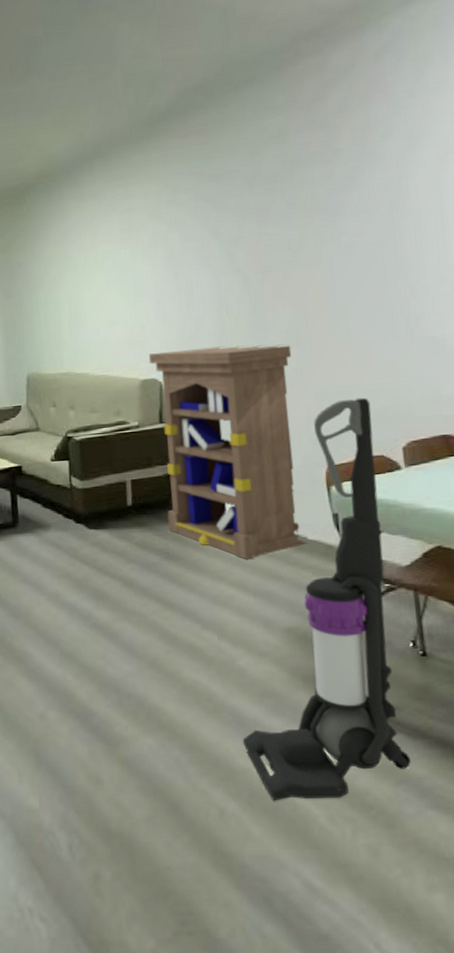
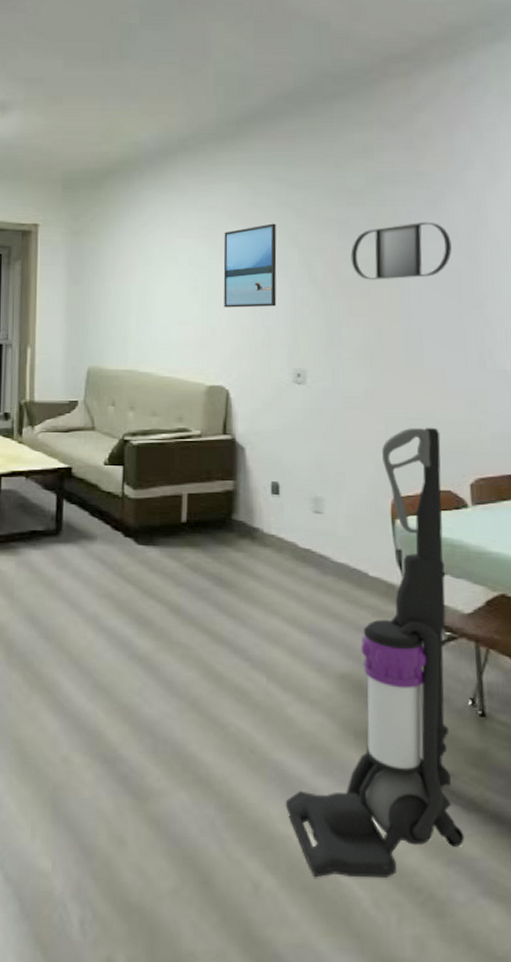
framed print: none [145,218,202,305] -> present [223,223,277,308]
bookcase: present [148,344,309,559] -> none [217,358,370,592]
home mirror: none [271,198,374,263] -> present [351,221,452,280]

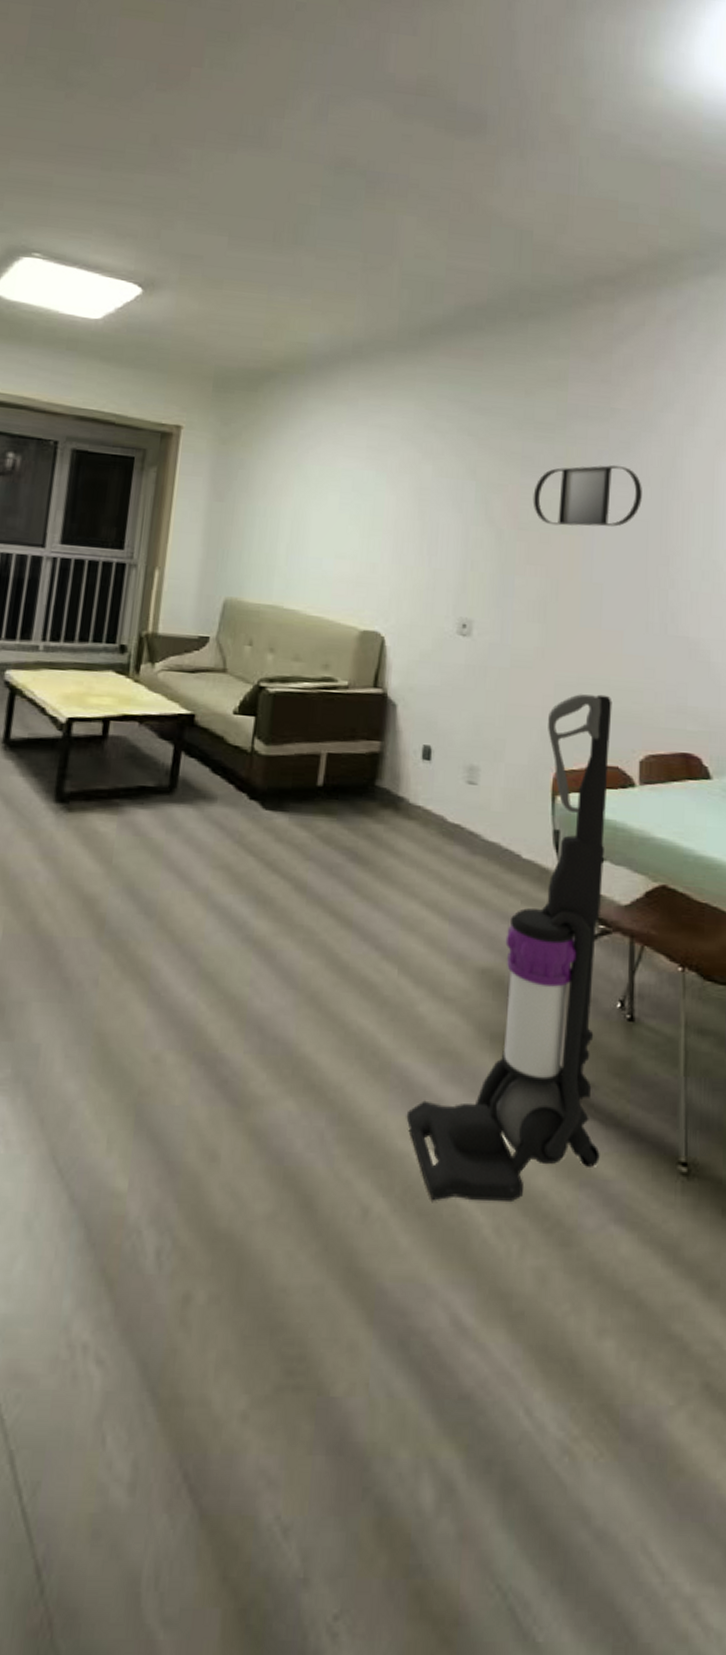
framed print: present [223,223,277,308] -> none [387,451,454,546]

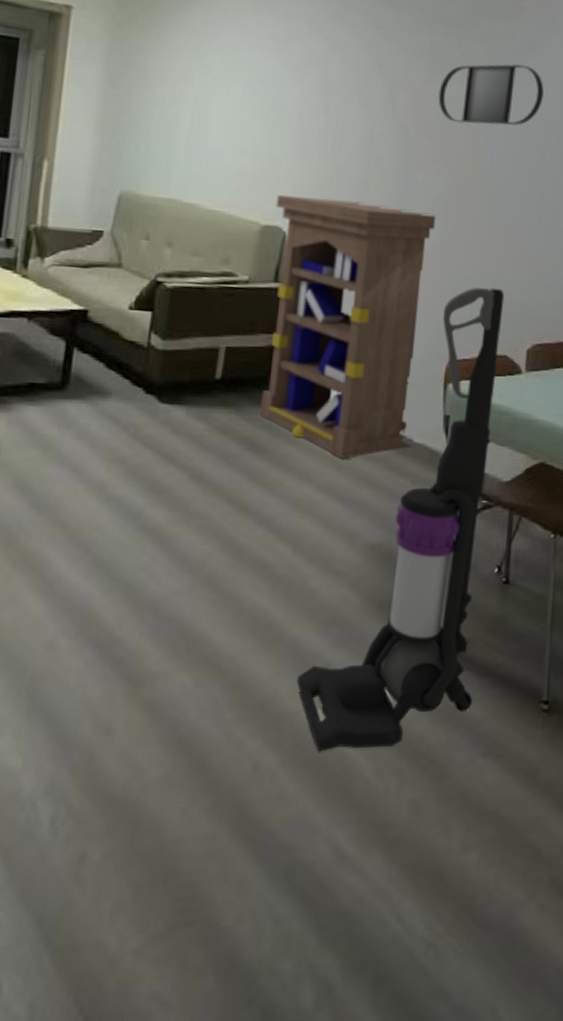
bookcase: none [362,600,536,874] -> present [259,195,437,459]

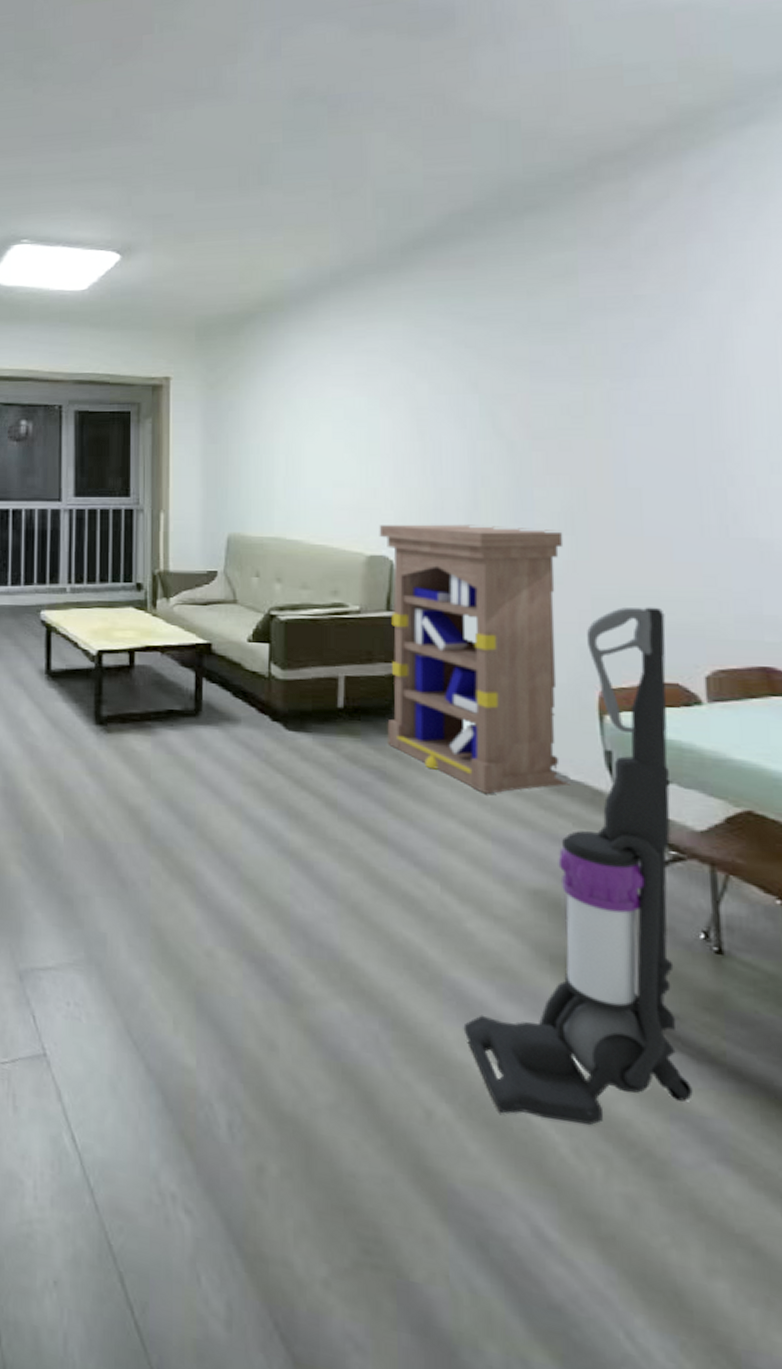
home mirror: present [438,64,544,126] -> none [547,357,683,431]

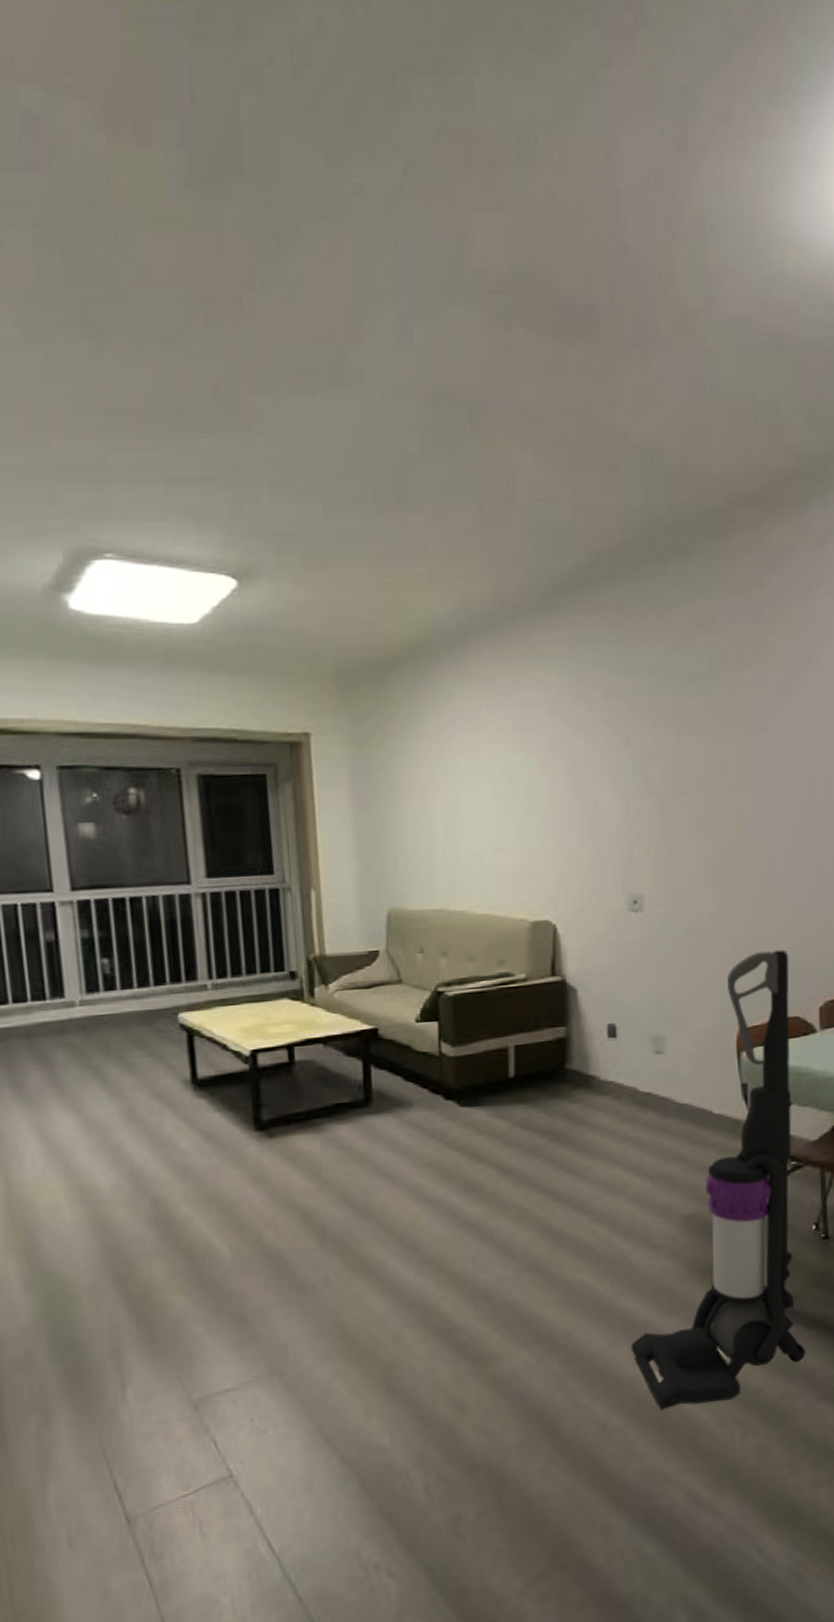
bookcase: present [379,524,571,794] -> none [541,883,715,1138]

